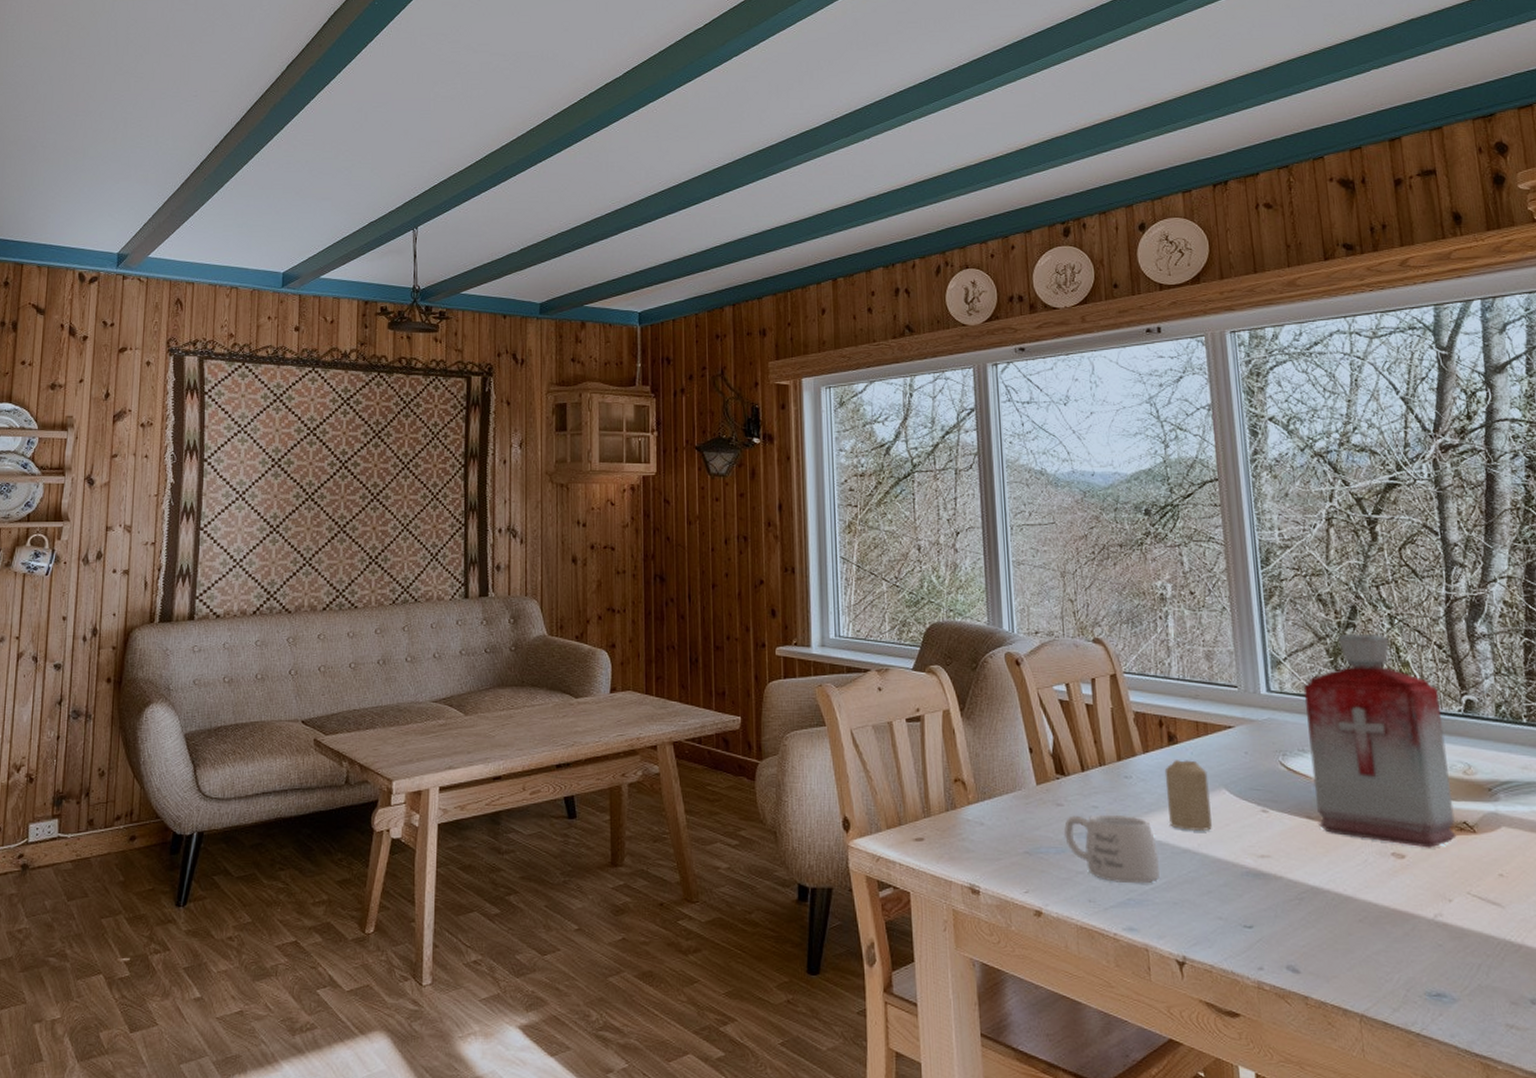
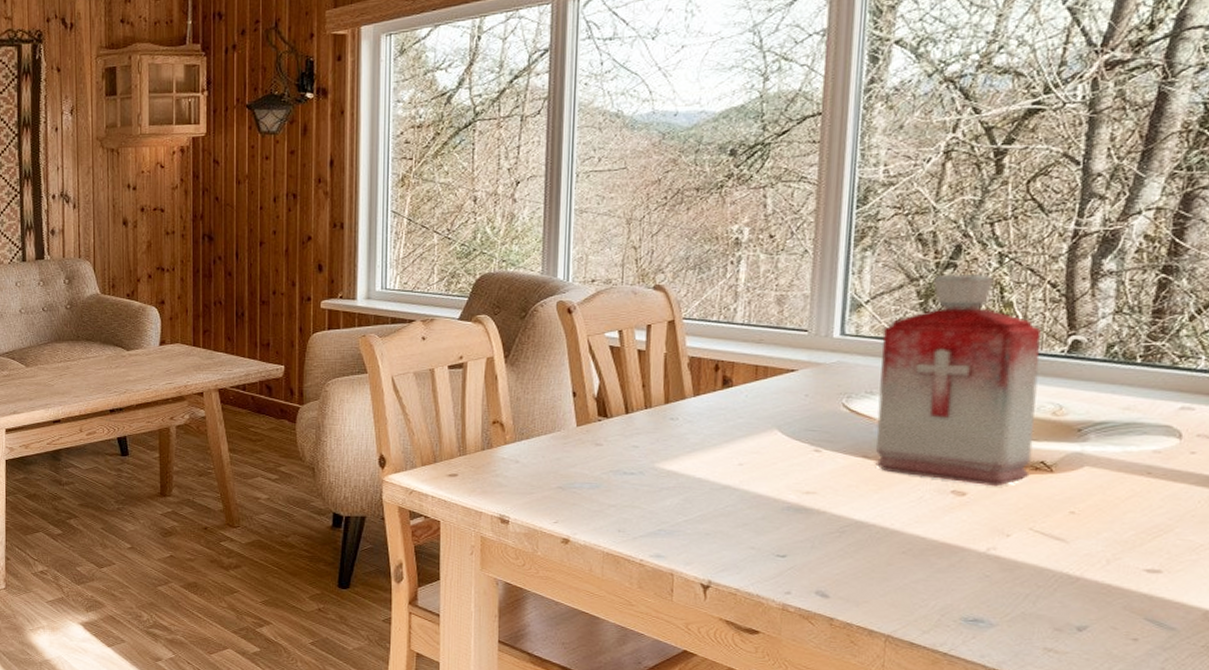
mug: present [1063,814,1160,884] -> none [599,453,696,517]
candle: present [1164,760,1212,831] -> none [712,403,761,469]

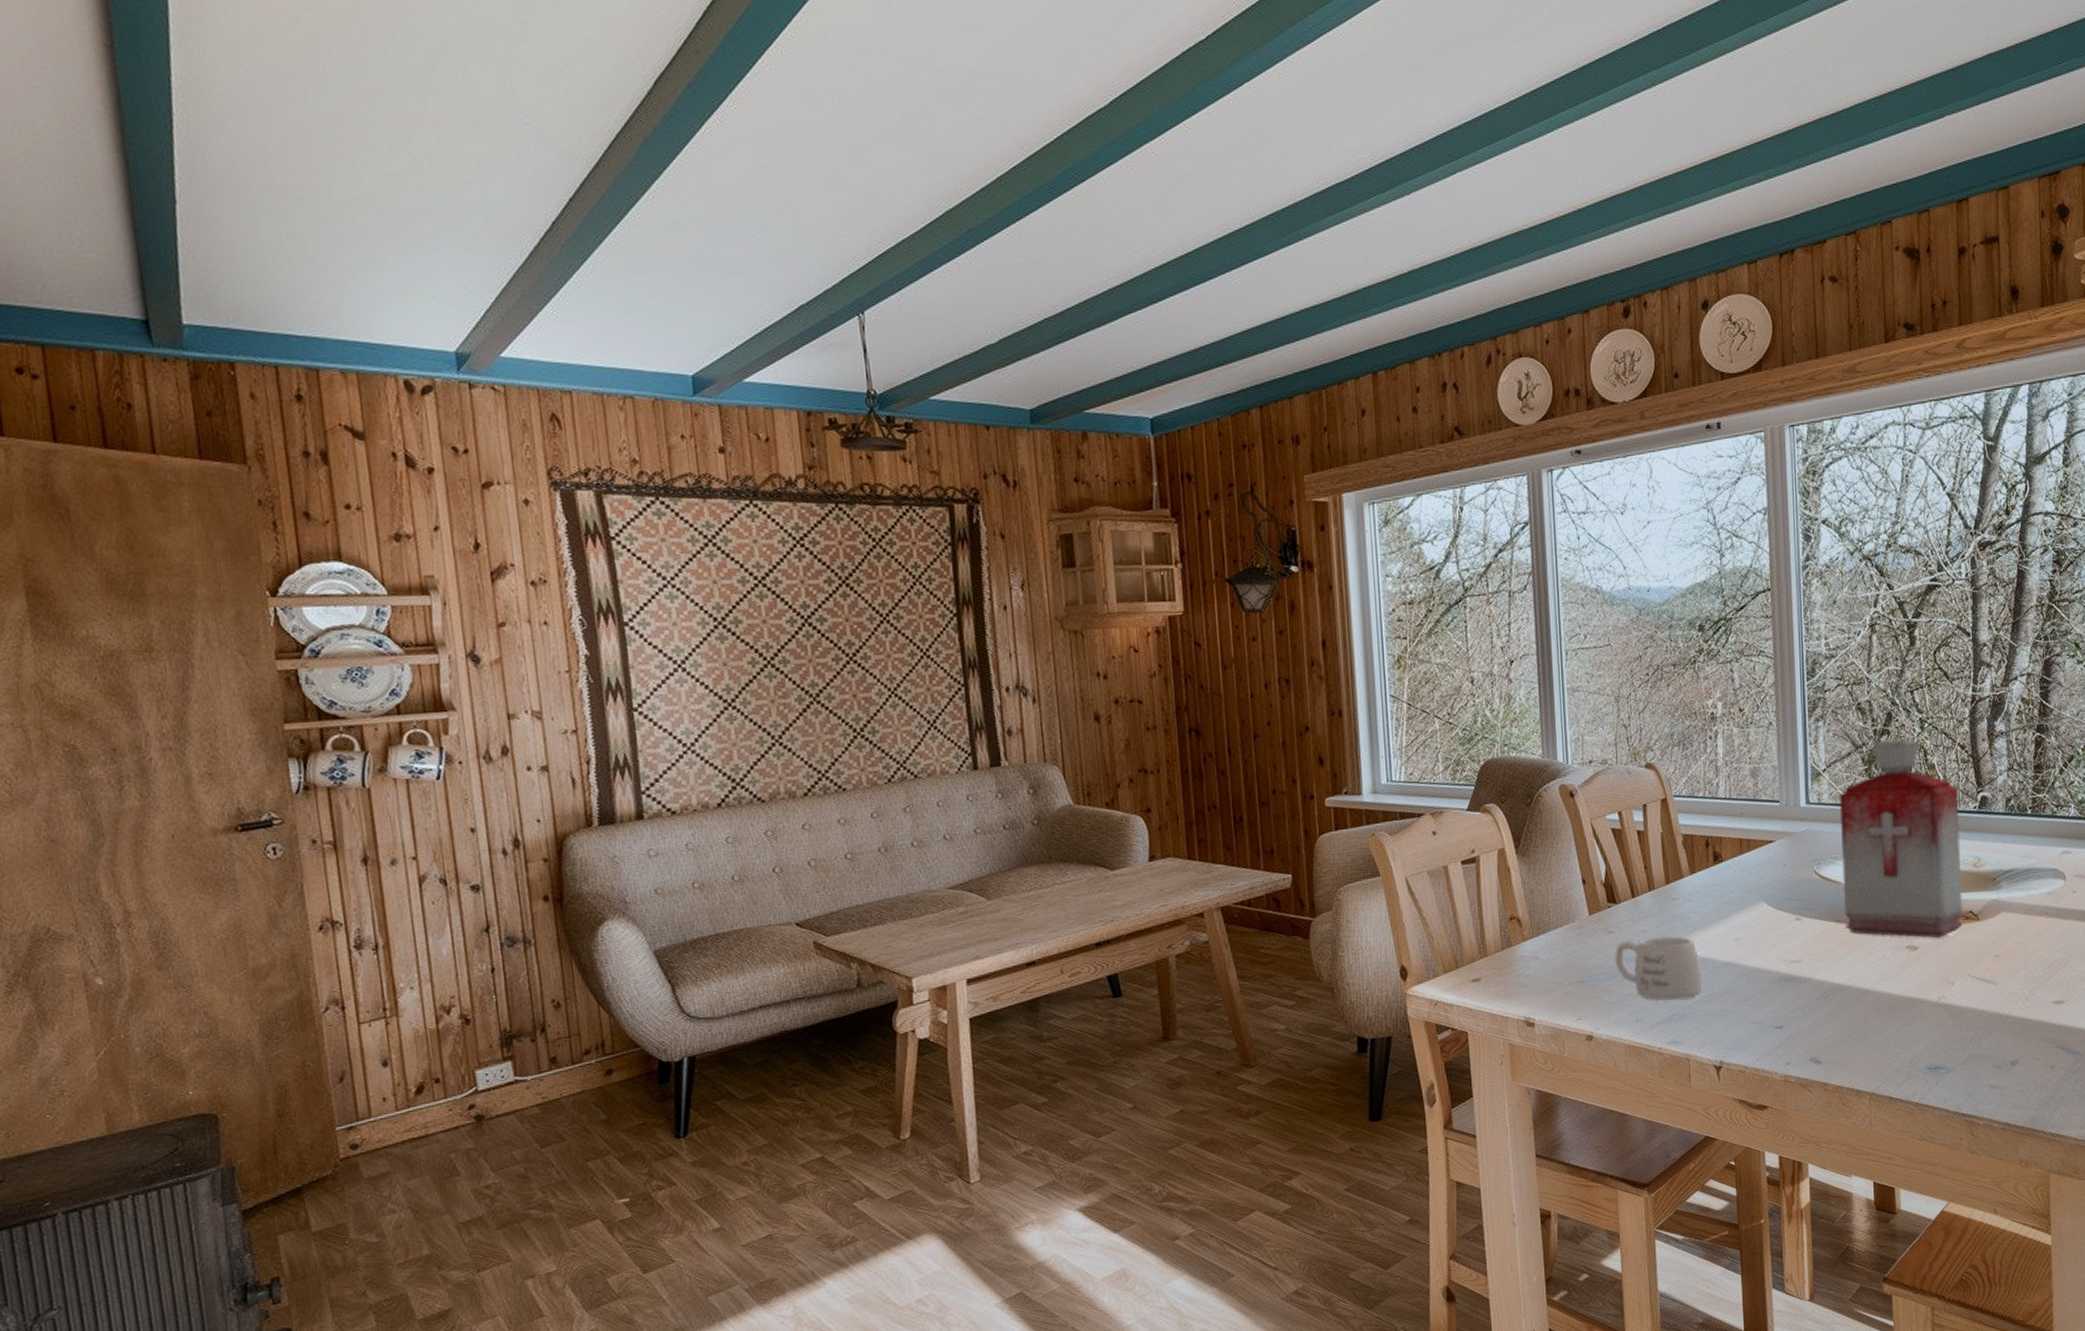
mug: none [599,453,696,517] -> present [1614,936,1702,1001]

